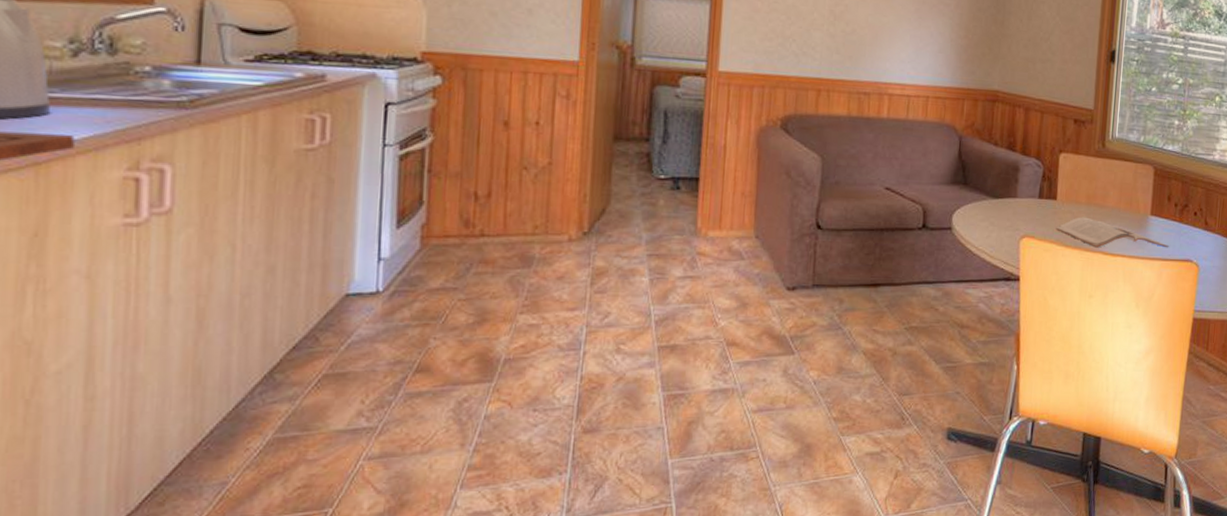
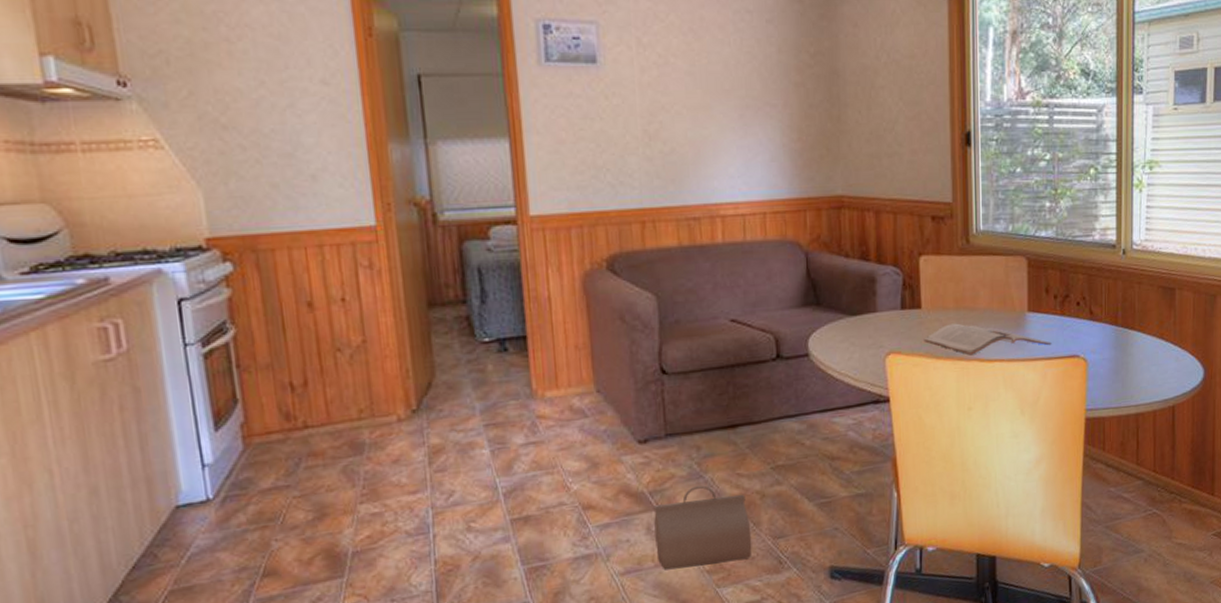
handbag: none [789,337,880,413] -> present [653,485,752,570]

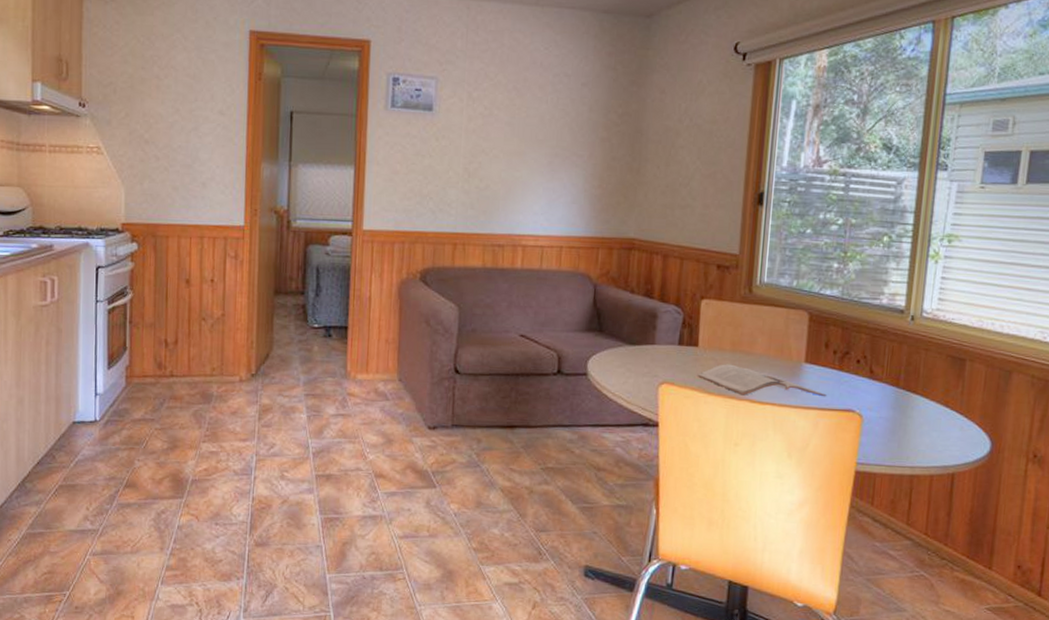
handbag: present [653,485,752,570] -> none [432,473,517,544]

